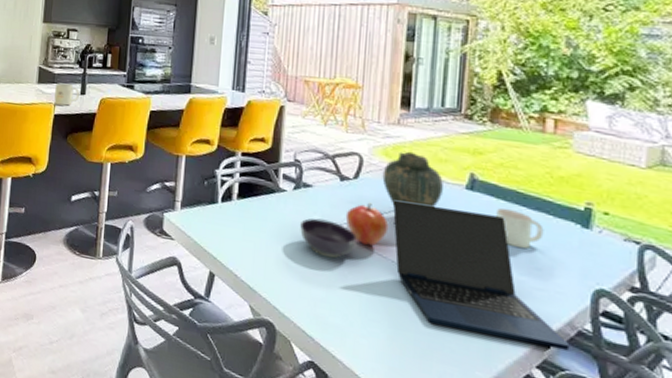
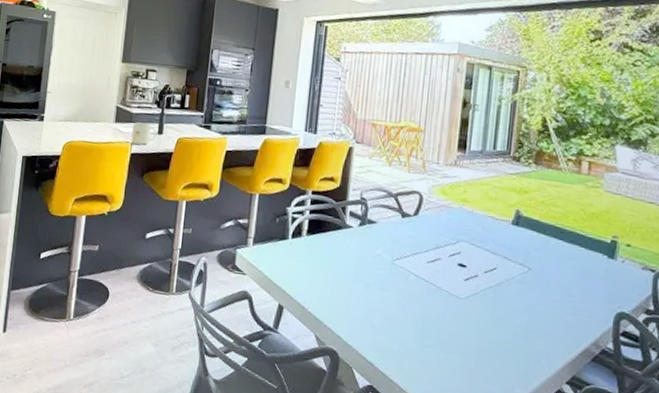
bowl: present [300,218,357,259] -> none [364,252,415,290]
fruit: present [345,202,389,246] -> none [405,237,444,277]
vase: present [382,151,443,207] -> none [439,190,493,241]
laptop: present [393,200,570,351] -> none [448,235,595,368]
mug: present [496,208,544,249] -> none [537,241,577,278]

